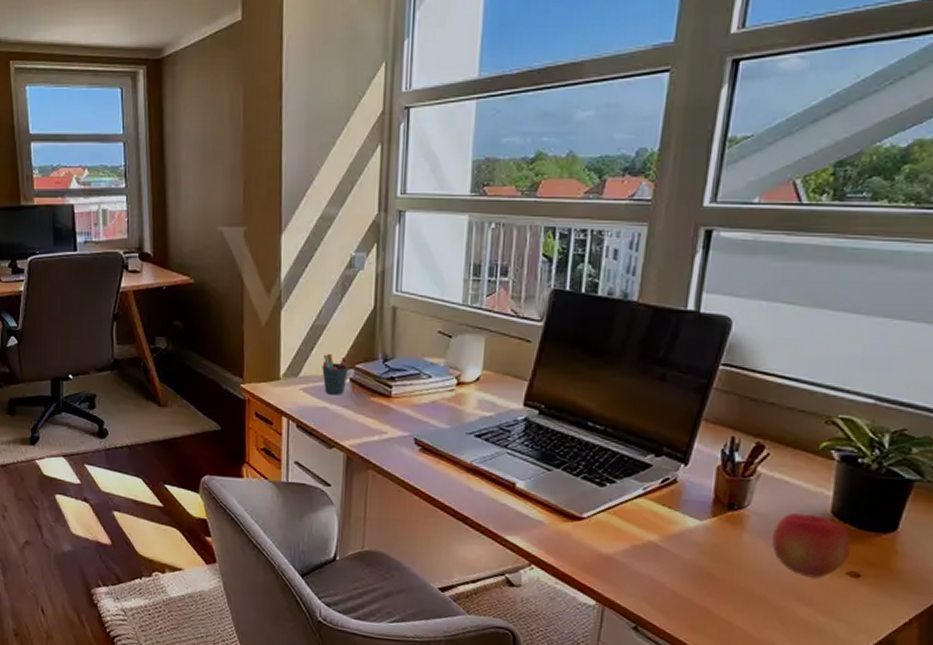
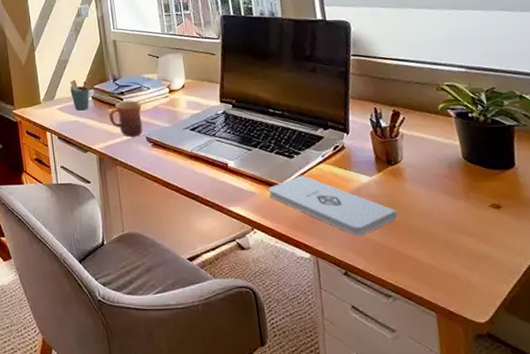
mug: none [369,389,416,437] -> present [108,100,143,137]
notepad: none [560,508,722,589] -> present [268,175,398,236]
apple: present [772,513,851,578] -> none [425,161,488,213]

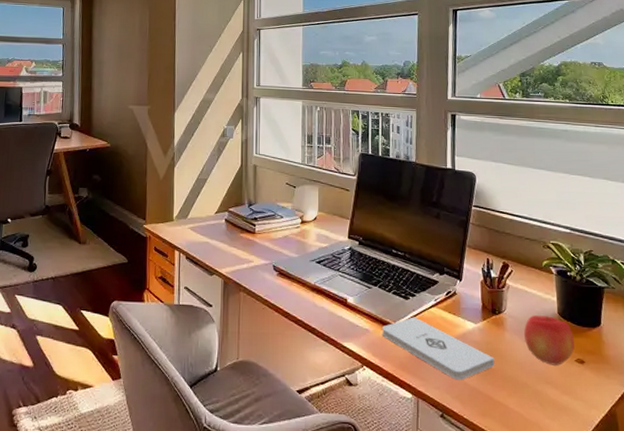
pen holder: present [70,80,90,111] -> none [204,200,224,233]
mug: present [108,100,143,137] -> none [239,227,273,264]
apple: none [425,161,488,213] -> present [524,315,575,366]

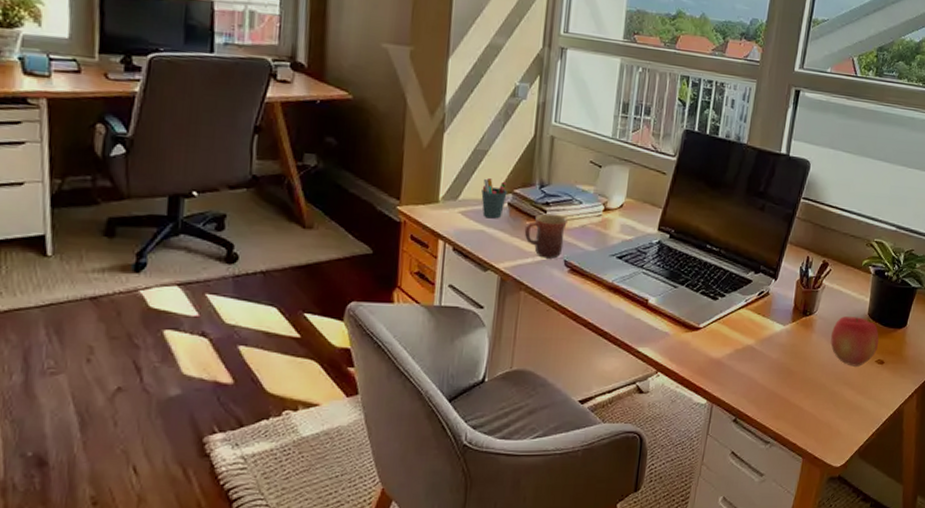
pen holder: none [204,200,224,233] -> present [481,178,507,219]
mug: none [239,227,273,264] -> present [524,213,568,259]
notepad: present [381,317,495,381] -> none [682,319,798,384]

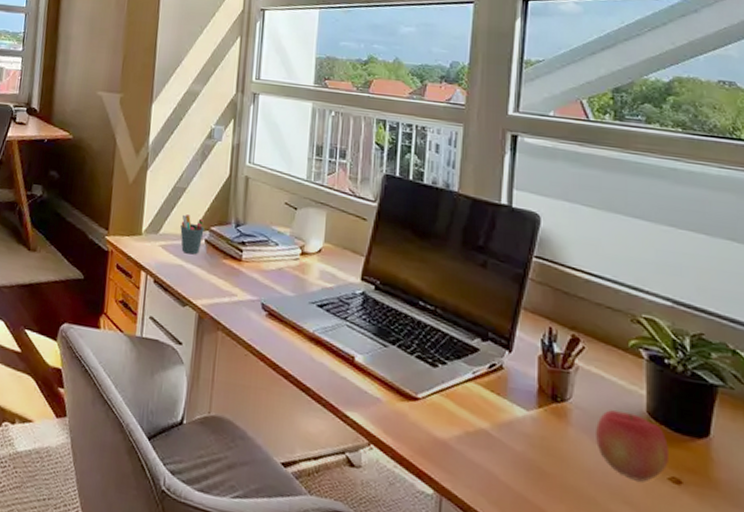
mug: present [524,213,568,259] -> none [221,252,264,300]

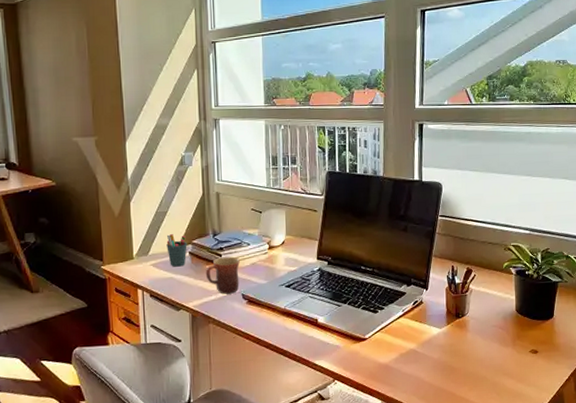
mug: none [221,252,264,300] -> present [205,256,240,294]
apple: present [596,410,668,482] -> none [485,314,529,358]

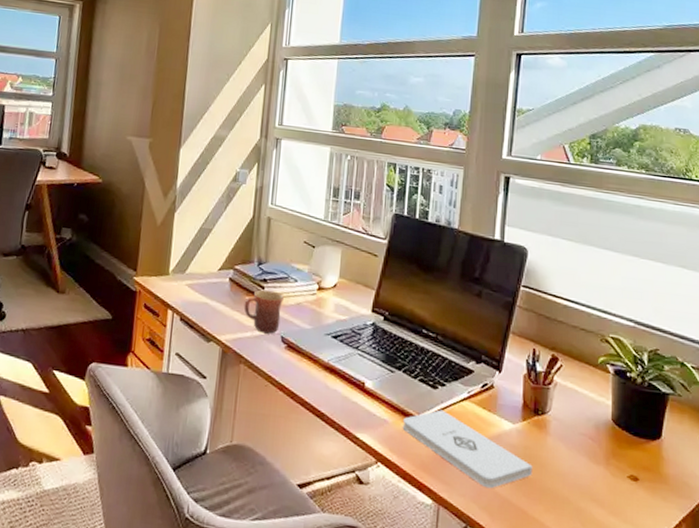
pen holder: present [166,234,187,267] -> none [206,254,229,293]
notepad: none [352,328,458,383] -> present [402,409,533,489]

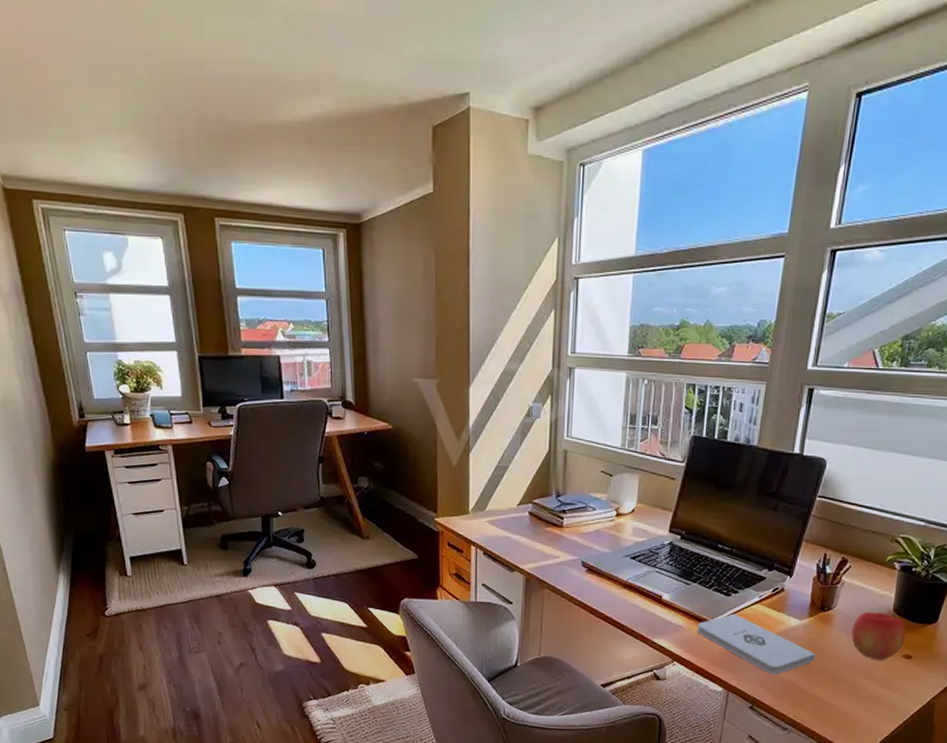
mug: present [243,289,284,334] -> none [544,520,583,560]
apple: none [570,419,628,481] -> present [851,612,906,661]

